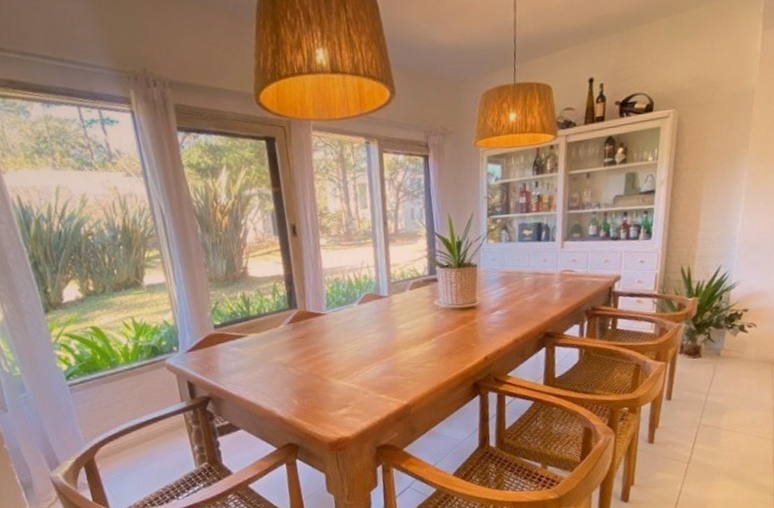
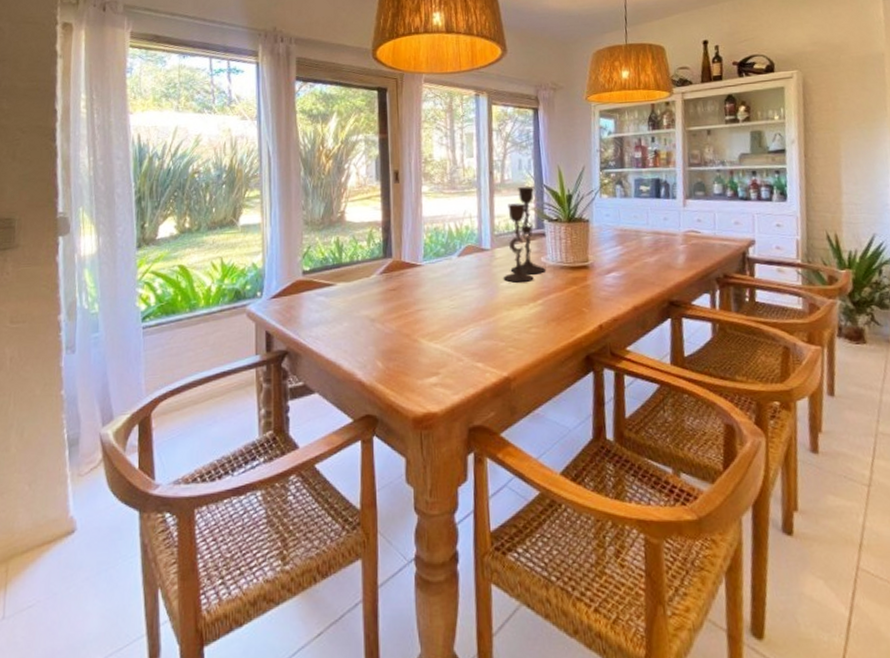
candlestick: none [401,235,438,325] -> present [504,186,545,283]

